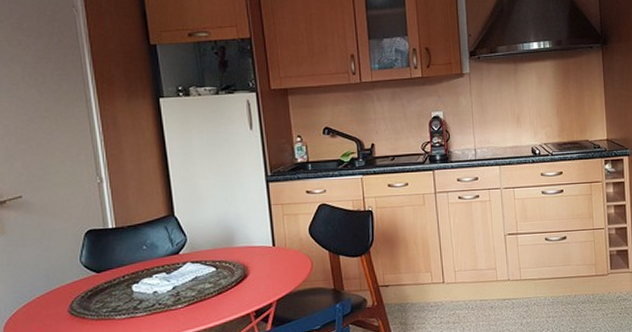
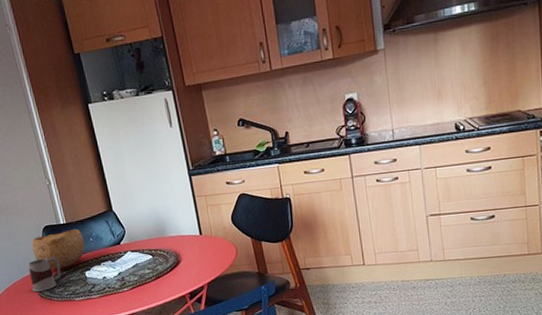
mug: none [60,266,102,308] -> present [28,257,62,292]
bowl: none [69,234,135,282] -> present [32,228,85,270]

